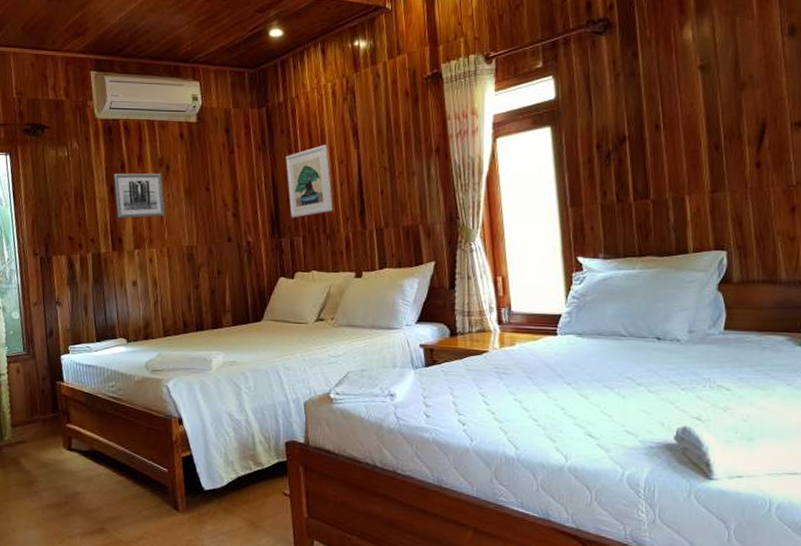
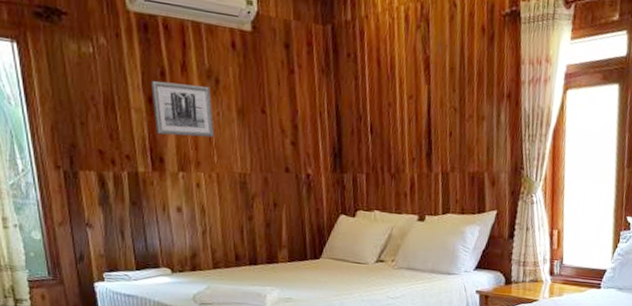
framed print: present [285,144,333,218] -> none [351,75,400,153]

